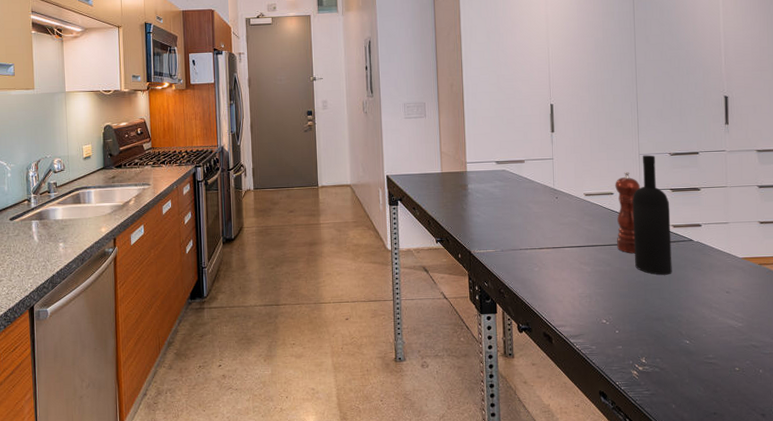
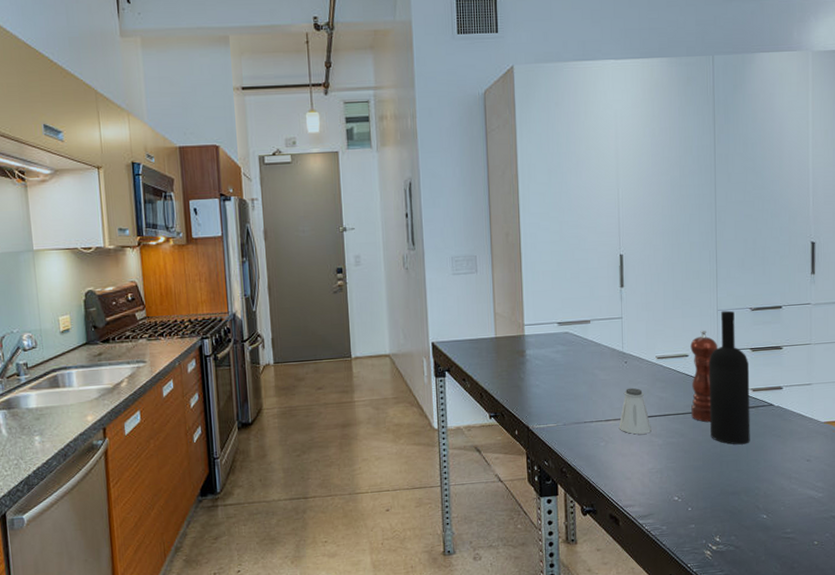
saltshaker: none [551,220,581,262] -> present [618,387,651,435]

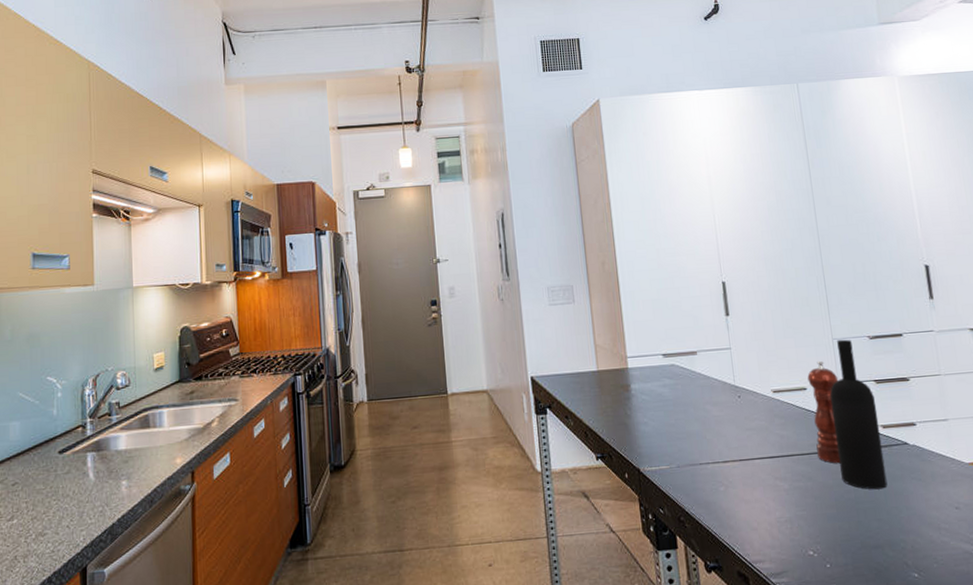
saltshaker: present [618,387,651,435] -> none [738,425,775,478]

